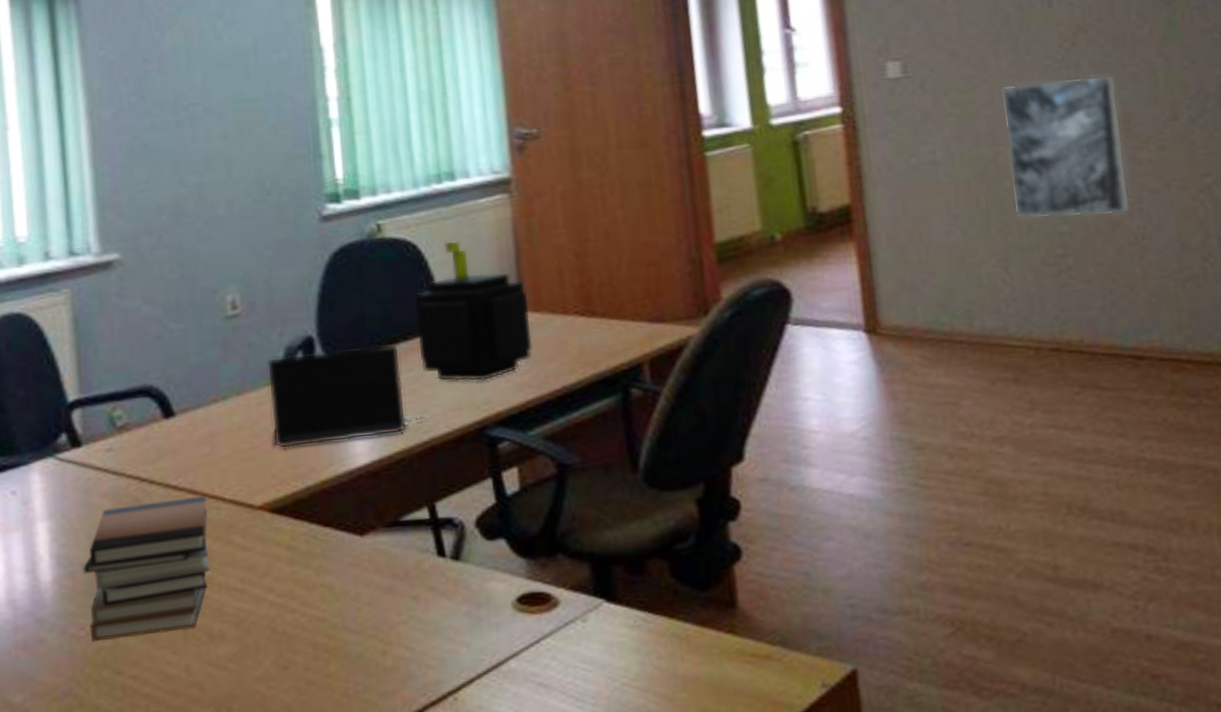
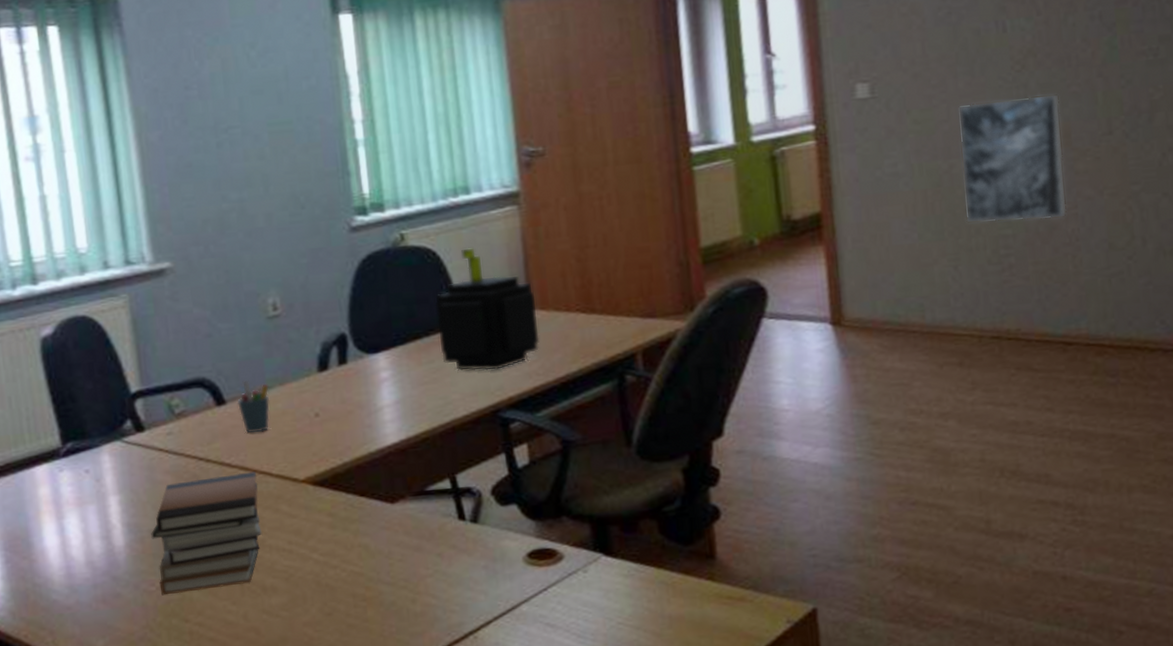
pen holder: none [187,389,225,451] -> present [237,380,270,434]
laptop: present [266,343,428,449] -> none [305,338,449,431]

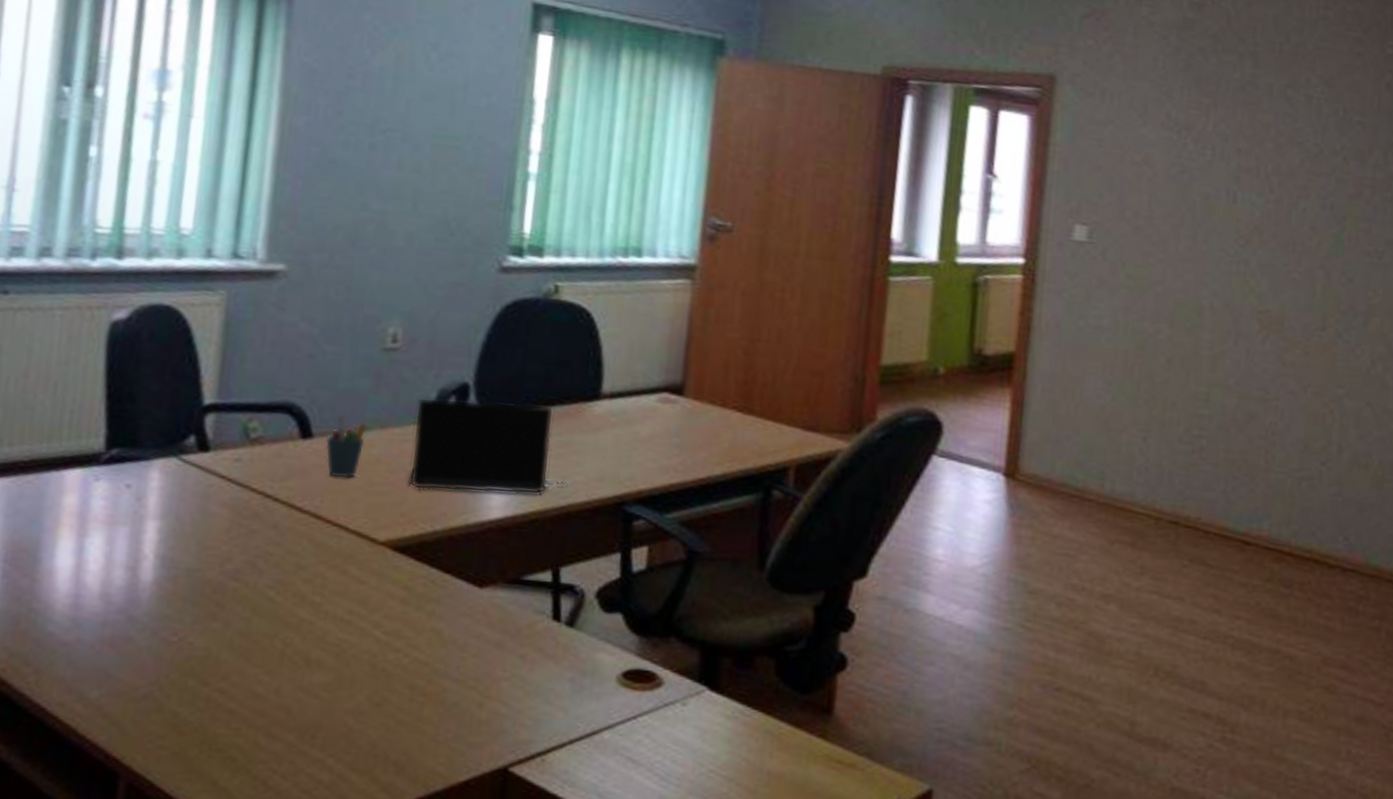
book stack: present [151,471,262,596] -> none [182,518,330,653]
laptop: none [305,338,449,431] -> present [409,397,570,495]
plant pot: present [434,248,540,371] -> none [572,316,690,457]
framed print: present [957,93,1067,224] -> none [1164,269,1279,409]

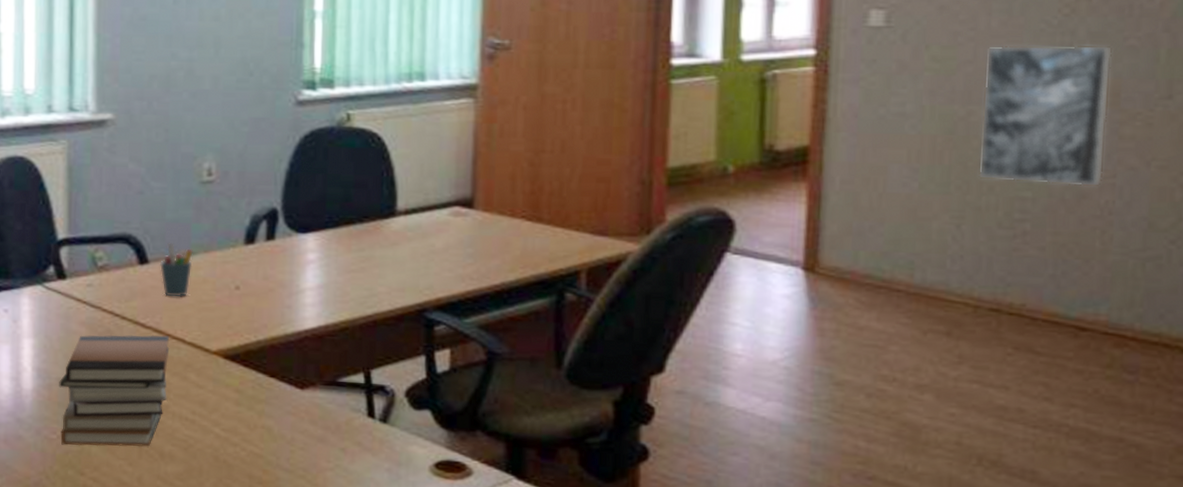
book stack: none [182,518,330,653] -> present [59,334,170,447]
laptop: present [409,397,570,495] -> none [232,222,374,306]
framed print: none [1164,269,1279,409] -> present [979,45,1113,187]

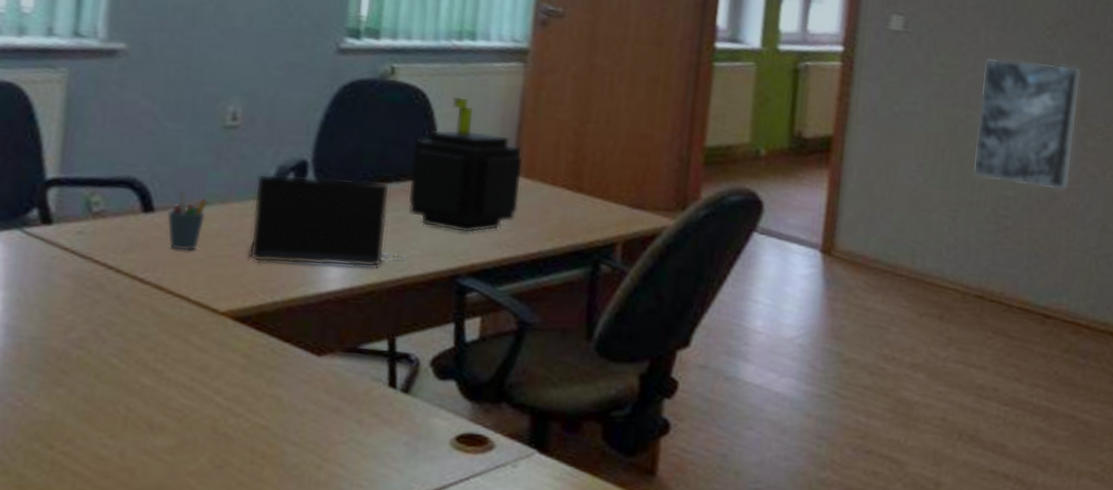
book stack: present [59,334,170,447] -> none [27,289,172,417]
laptop: none [232,222,374,306] -> present [248,173,405,268]
plant pot: none [372,137,479,268] -> present [408,97,522,233]

